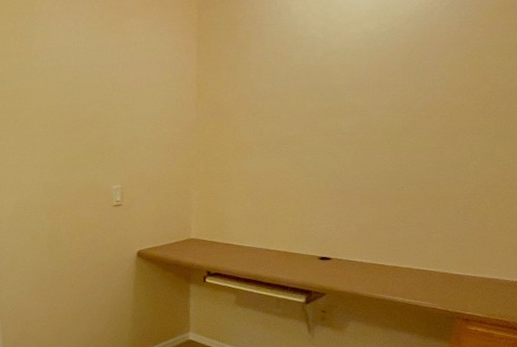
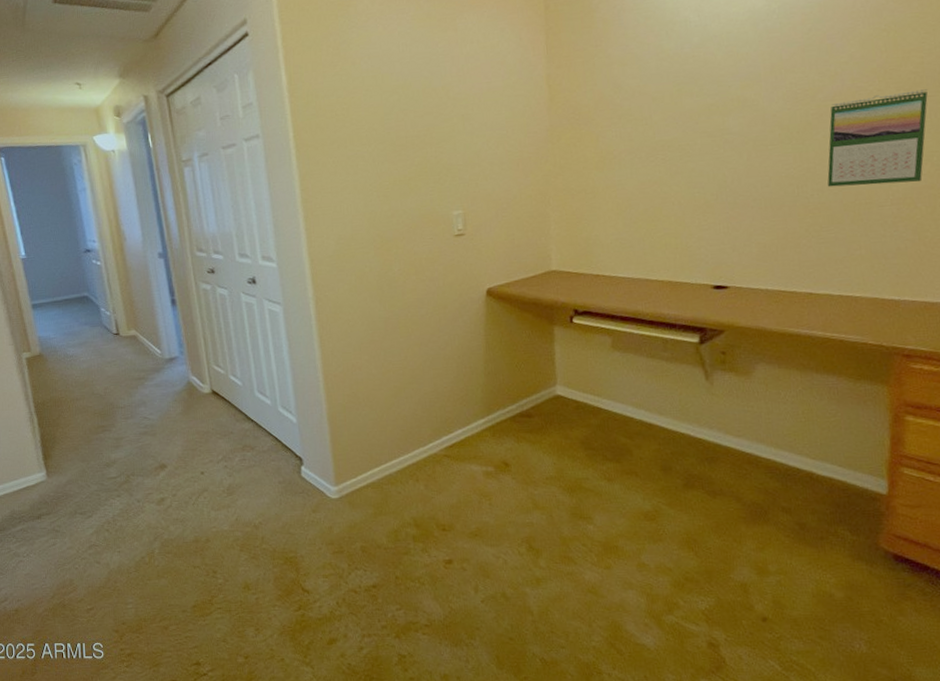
calendar: none [416,106,499,182] -> present [827,89,928,187]

